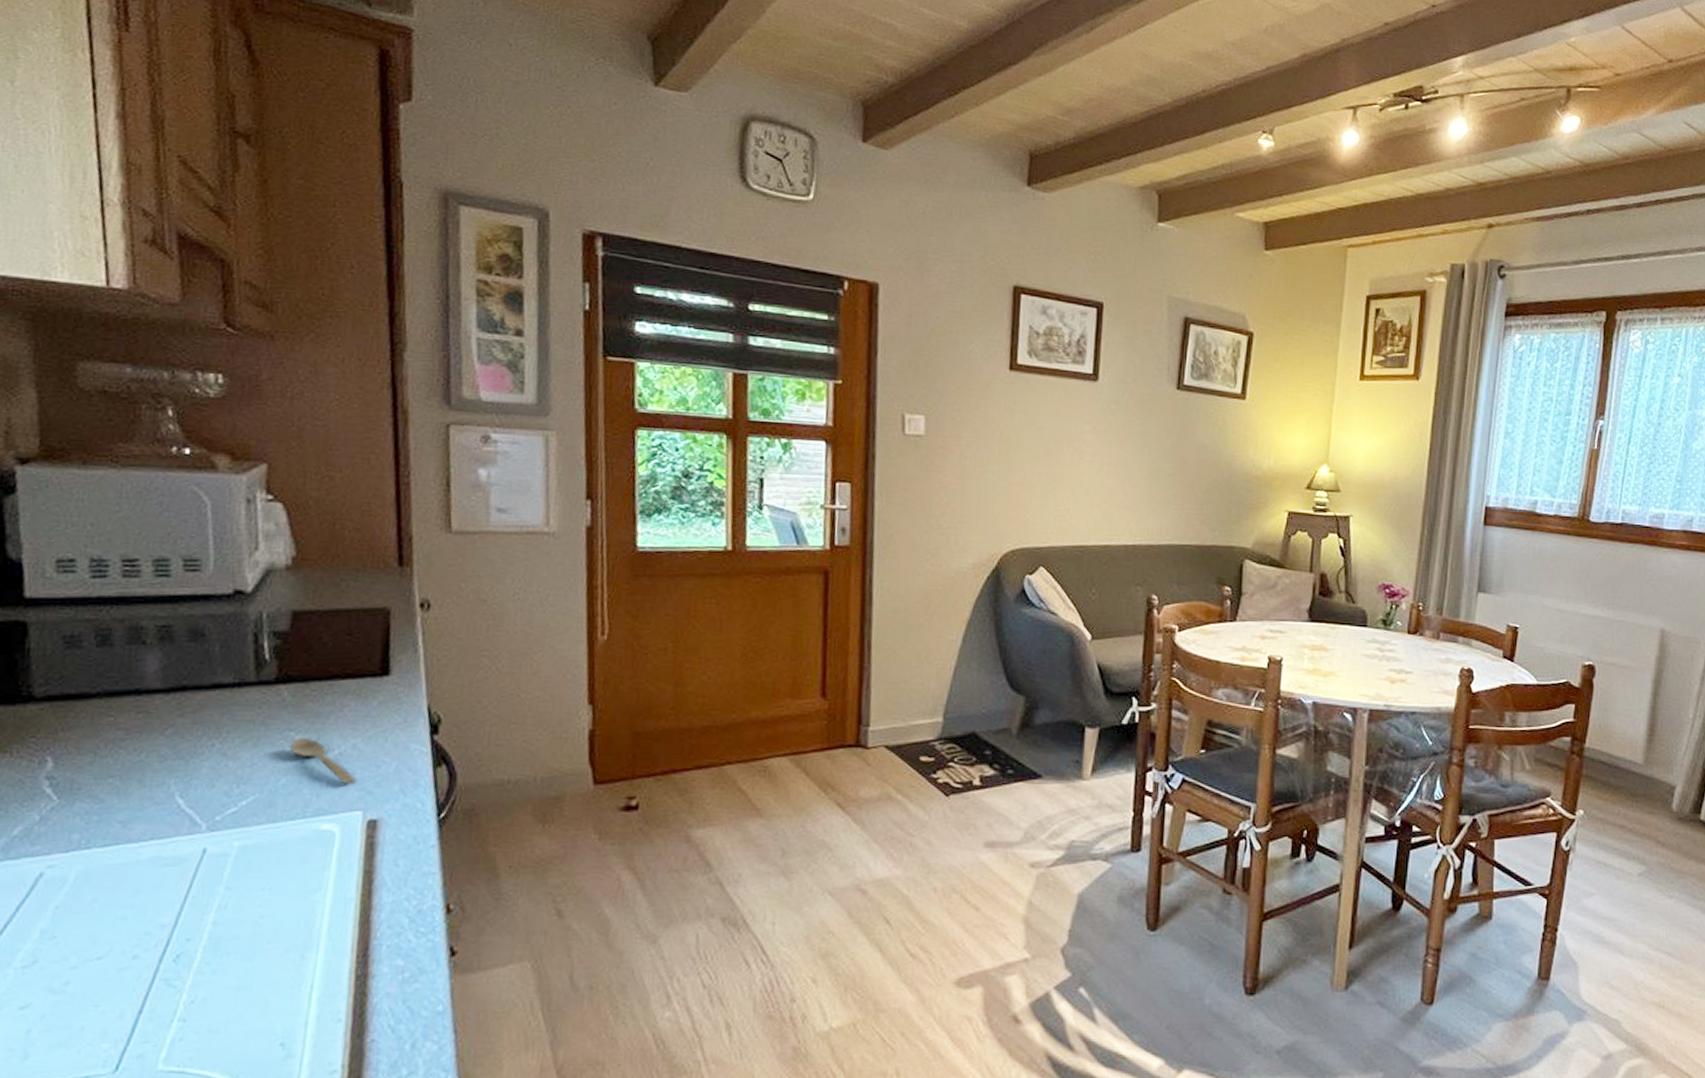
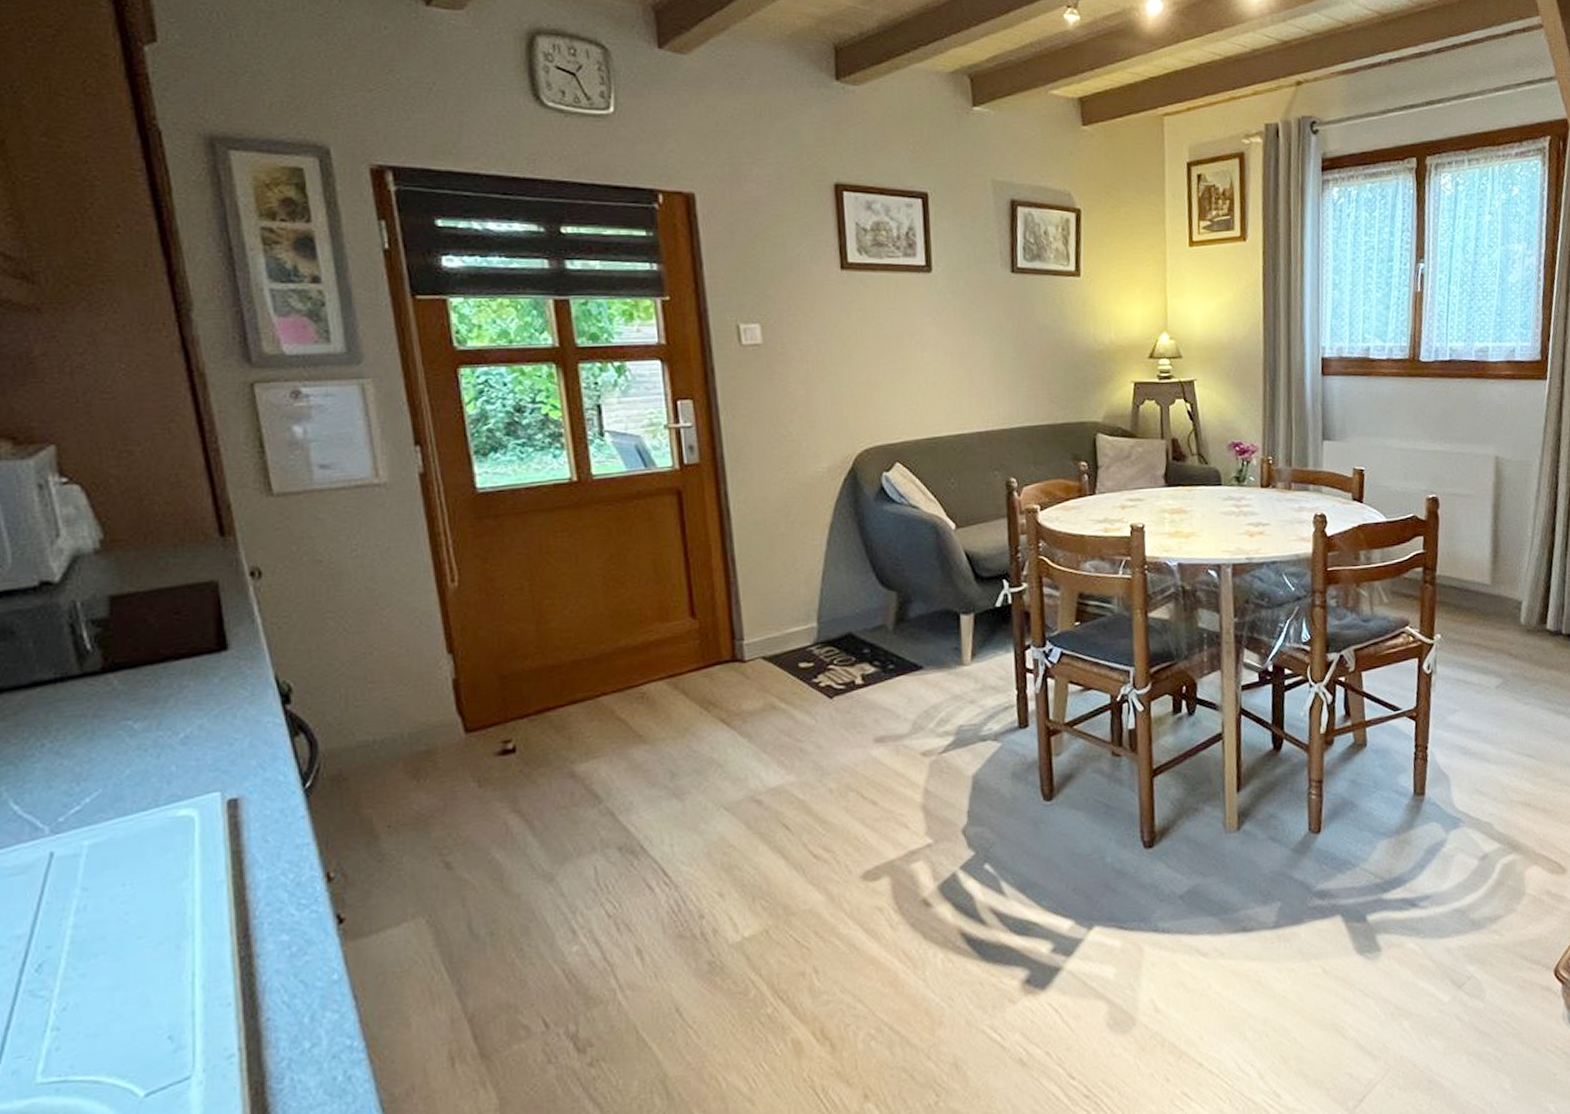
spoon: present [290,737,356,784] -> none [129,724,208,766]

